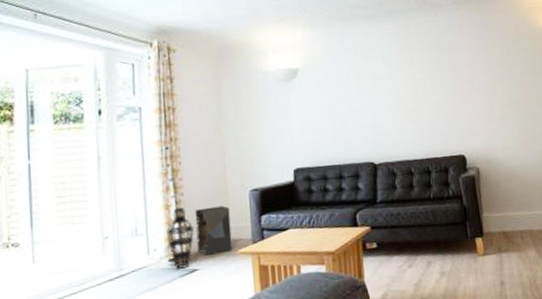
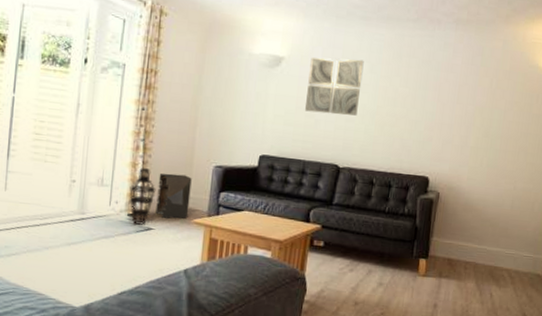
wall art: none [325,56,382,116] -> present [304,57,364,116]

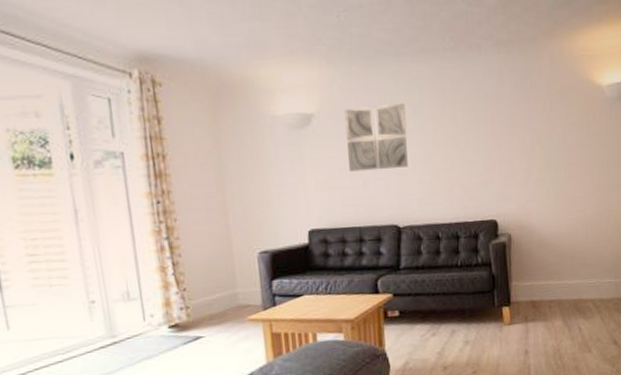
lantern: present [130,168,156,225] -> none [163,270,197,336]
storage bin: present [156,173,192,219] -> none [195,269,241,322]

